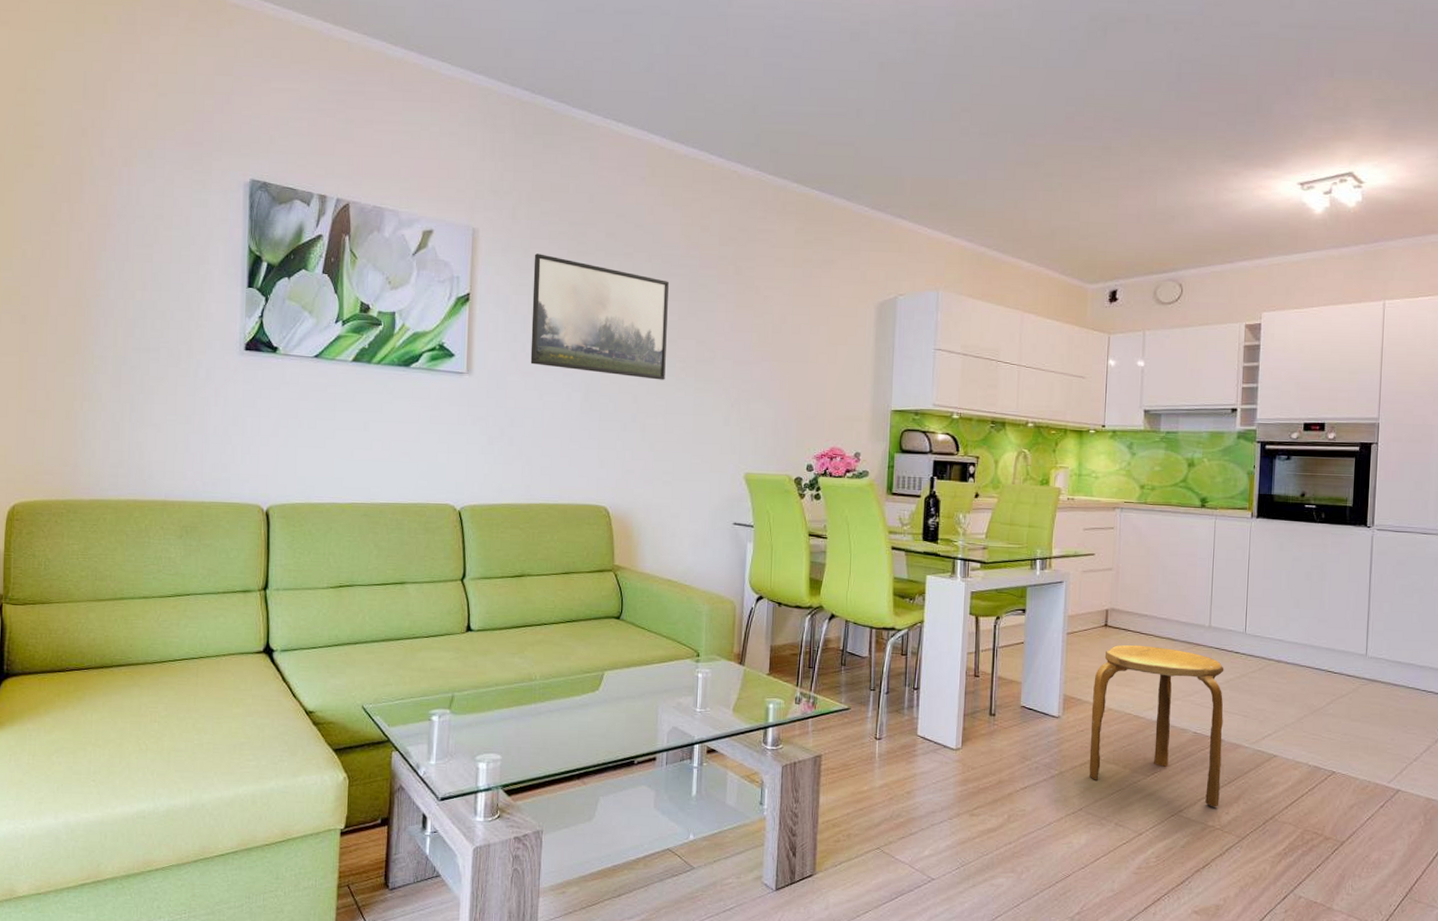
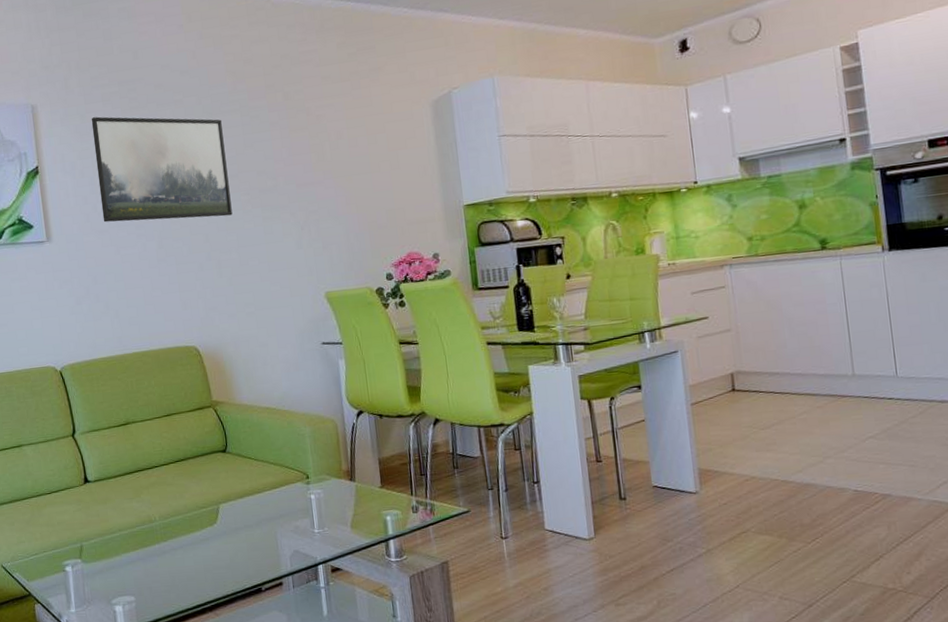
stool: present [1089,644,1224,807] -> none [729,404,898,568]

